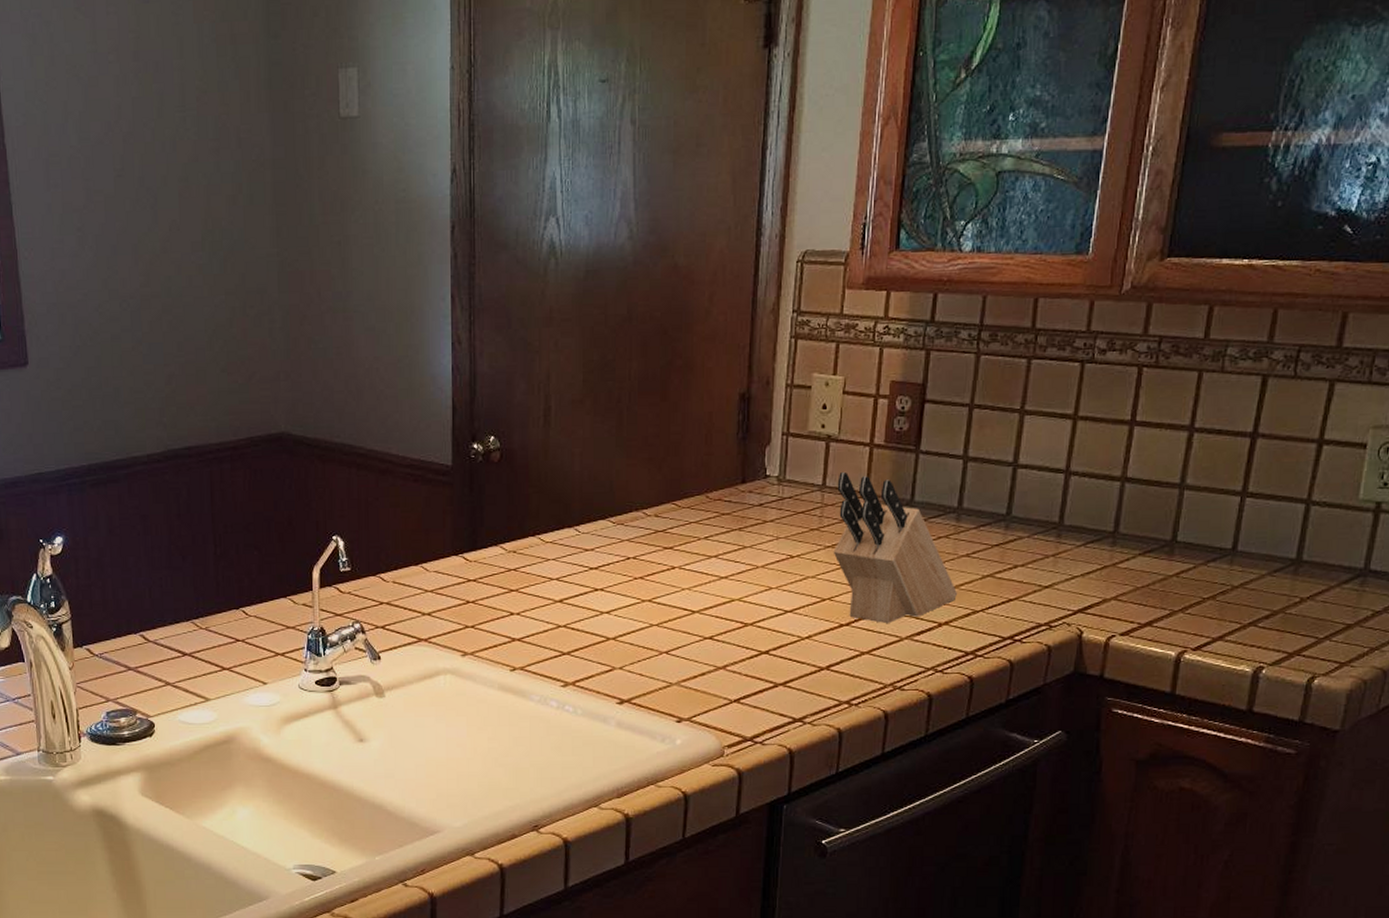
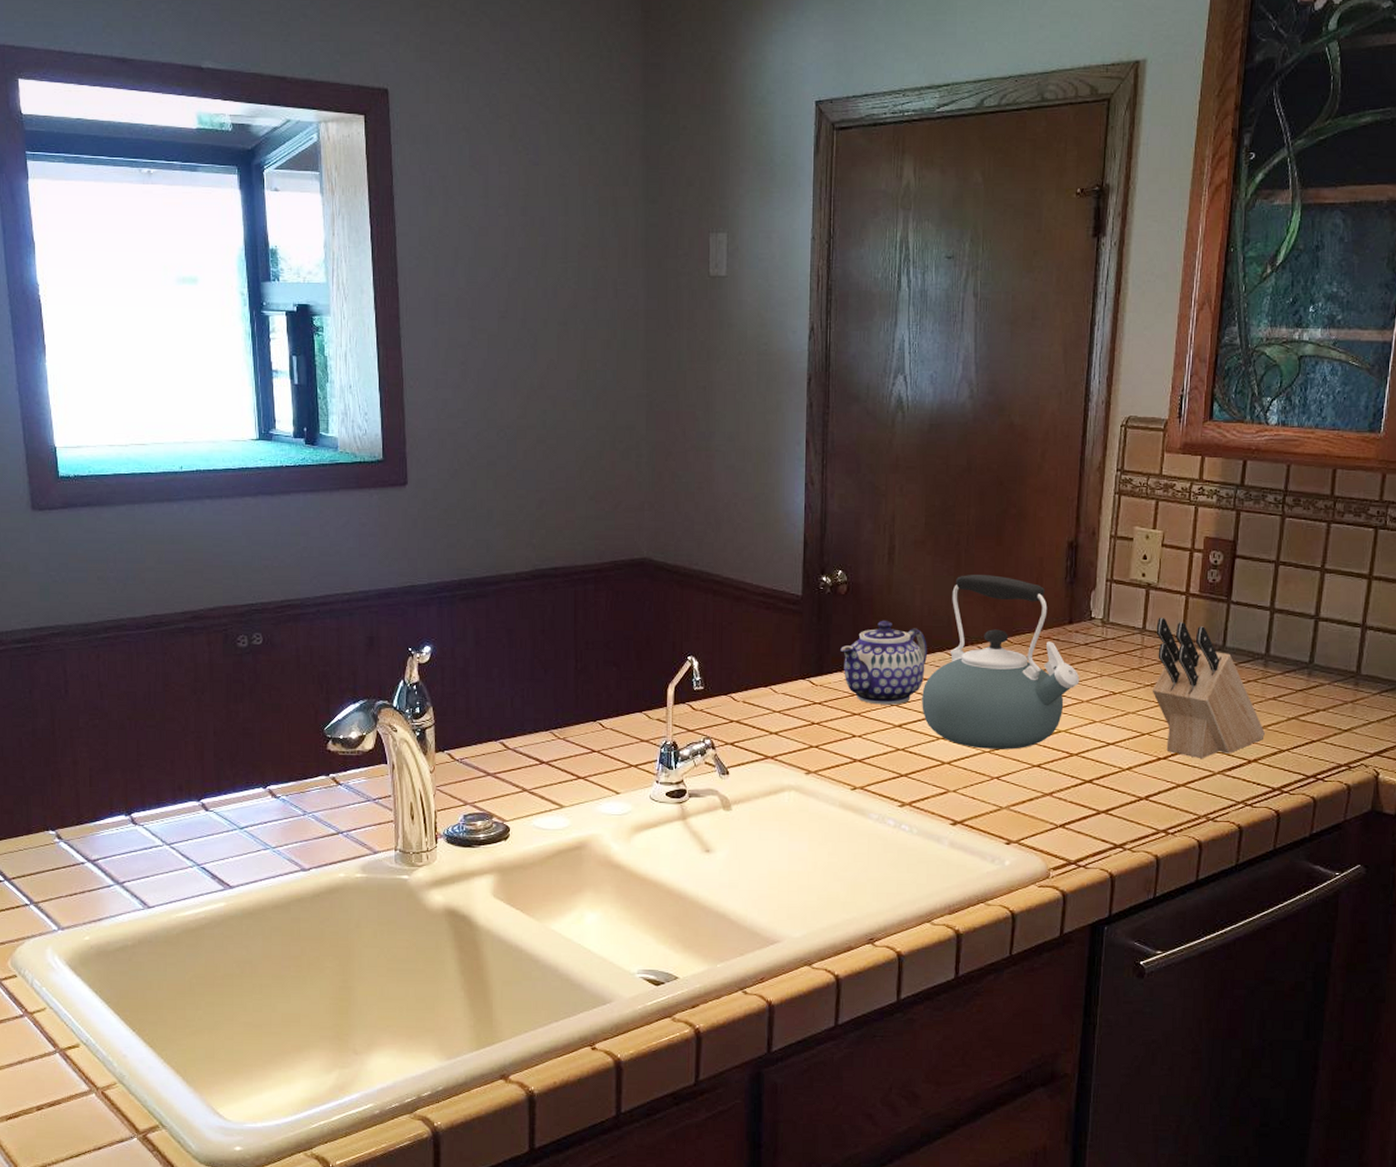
teapot: none [495,488,589,579] -> present [840,620,928,705]
kettle: none [584,434,754,622] -> present [922,575,1080,749]

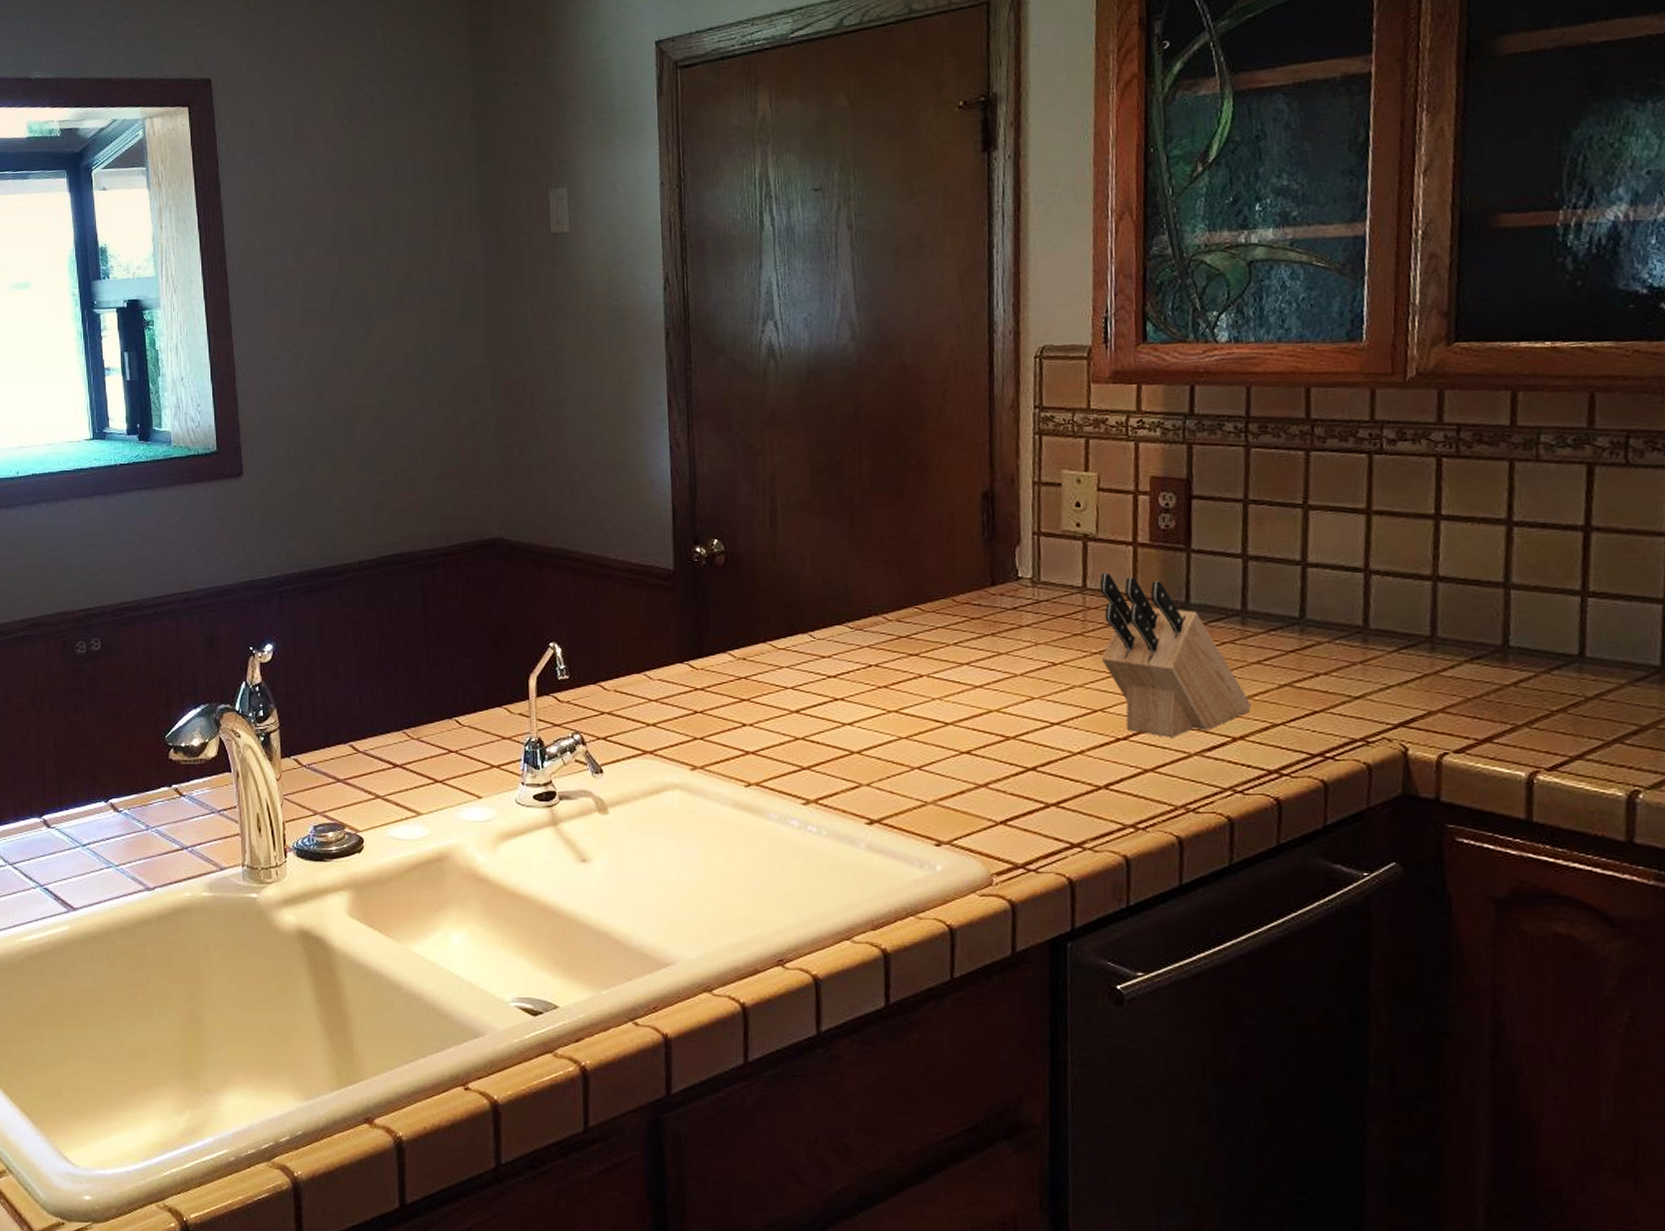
teapot: present [840,620,928,705] -> none [722,592,825,688]
kettle: present [922,575,1080,749] -> none [821,535,1010,735]

